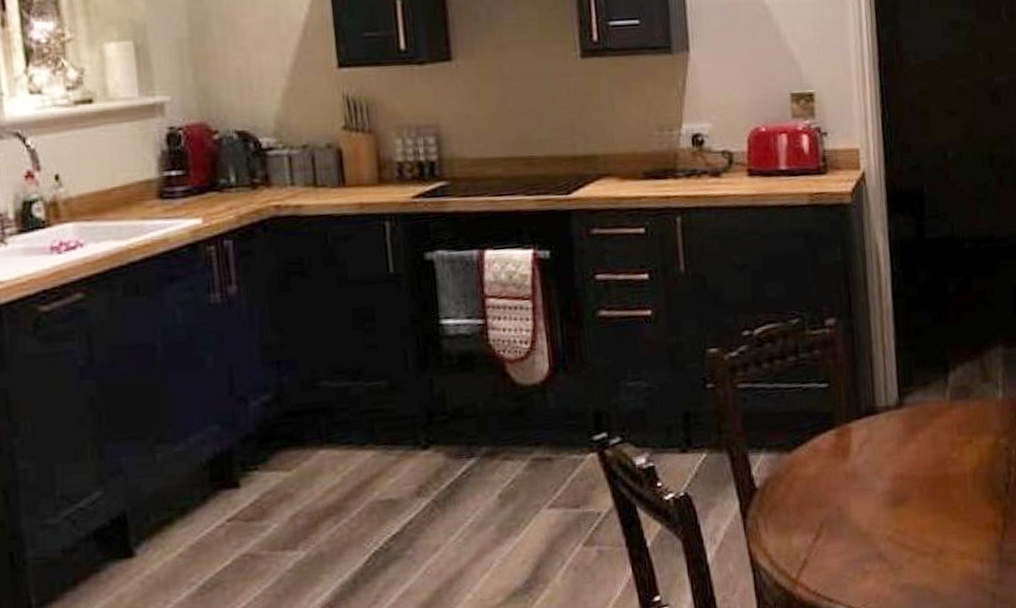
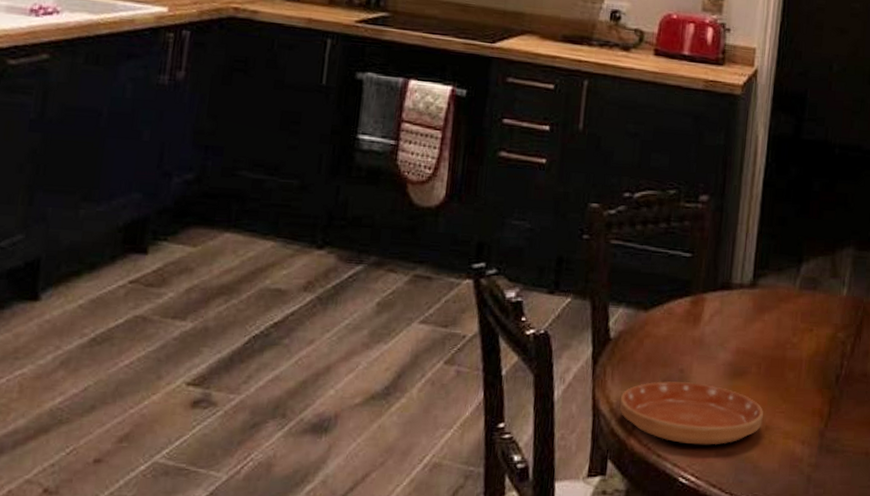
saucer: none [778,518,935,584] -> present [619,381,763,445]

